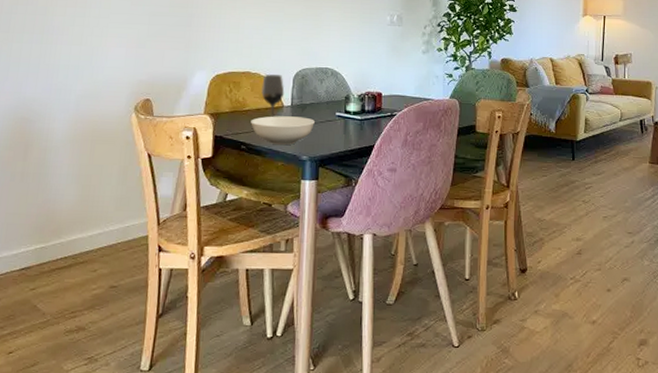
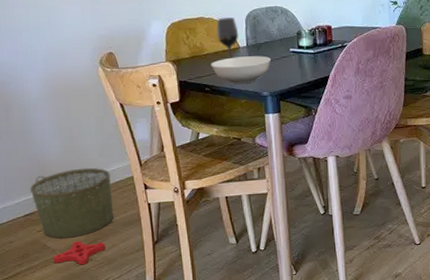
basket: none [31,221,124,302] -> present [29,167,114,240]
dog toy: none [41,305,103,335] -> present [53,241,105,265]

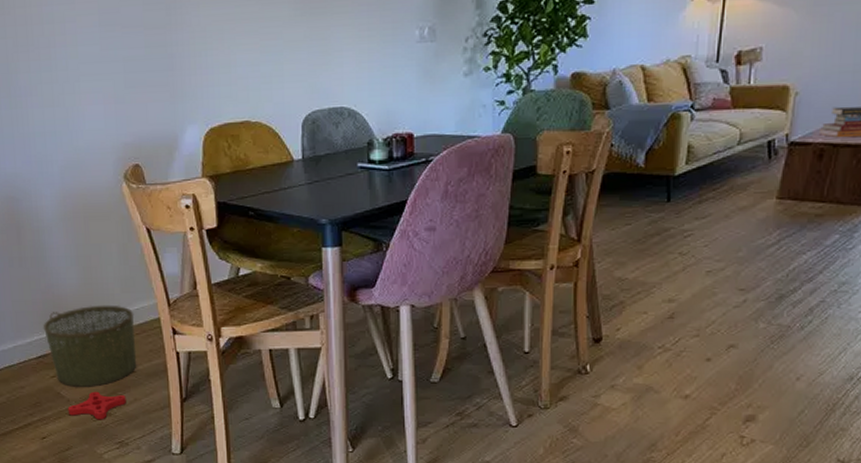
bowl: present [211,56,271,85] -> none [257,172,332,208]
wine glass: present [216,17,239,58] -> none [265,122,293,175]

